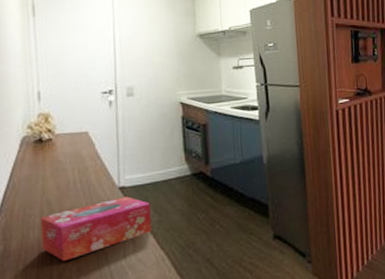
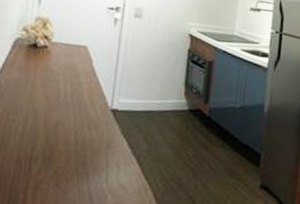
tissue box: present [40,196,151,262] -> none [21,119,141,174]

